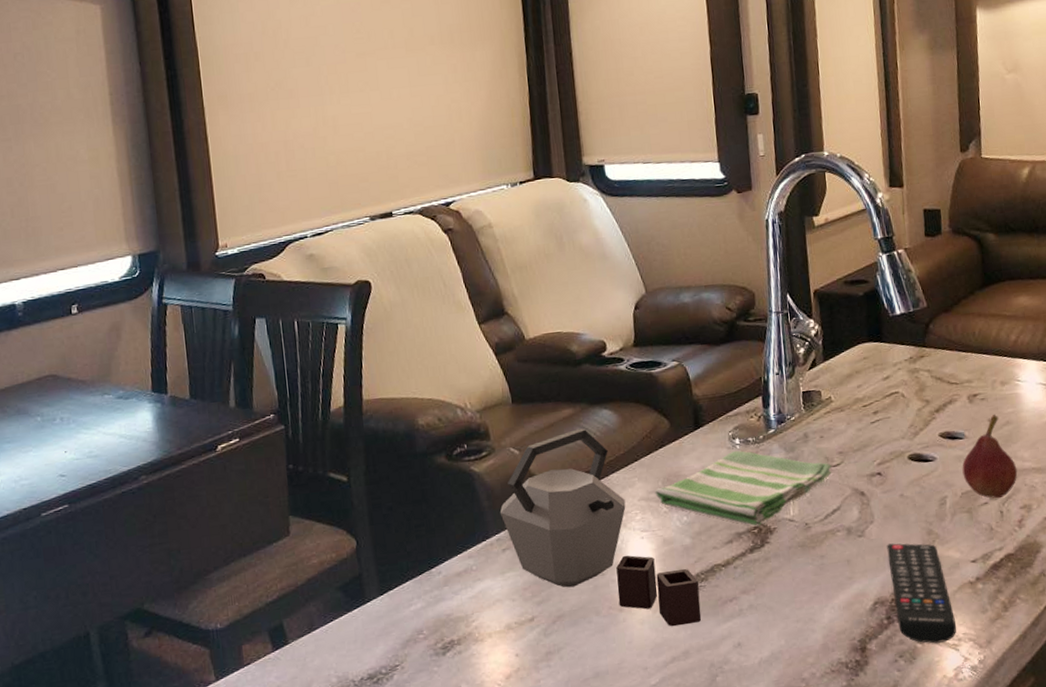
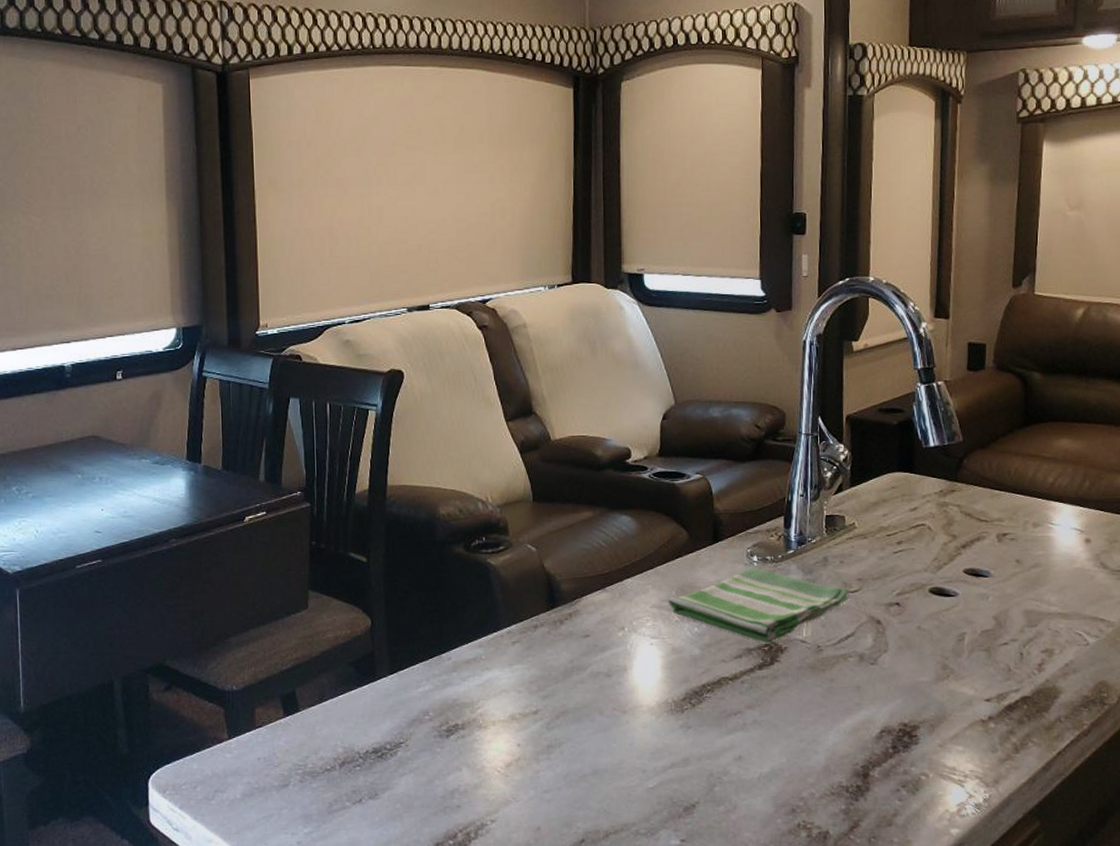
kettle: present [499,428,702,627] -> none [512,531,704,734]
remote control: present [886,543,957,643] -> none [899,674,964,777]
fruit: present [962,413,1018,499] -> none [984,555,1042,640]

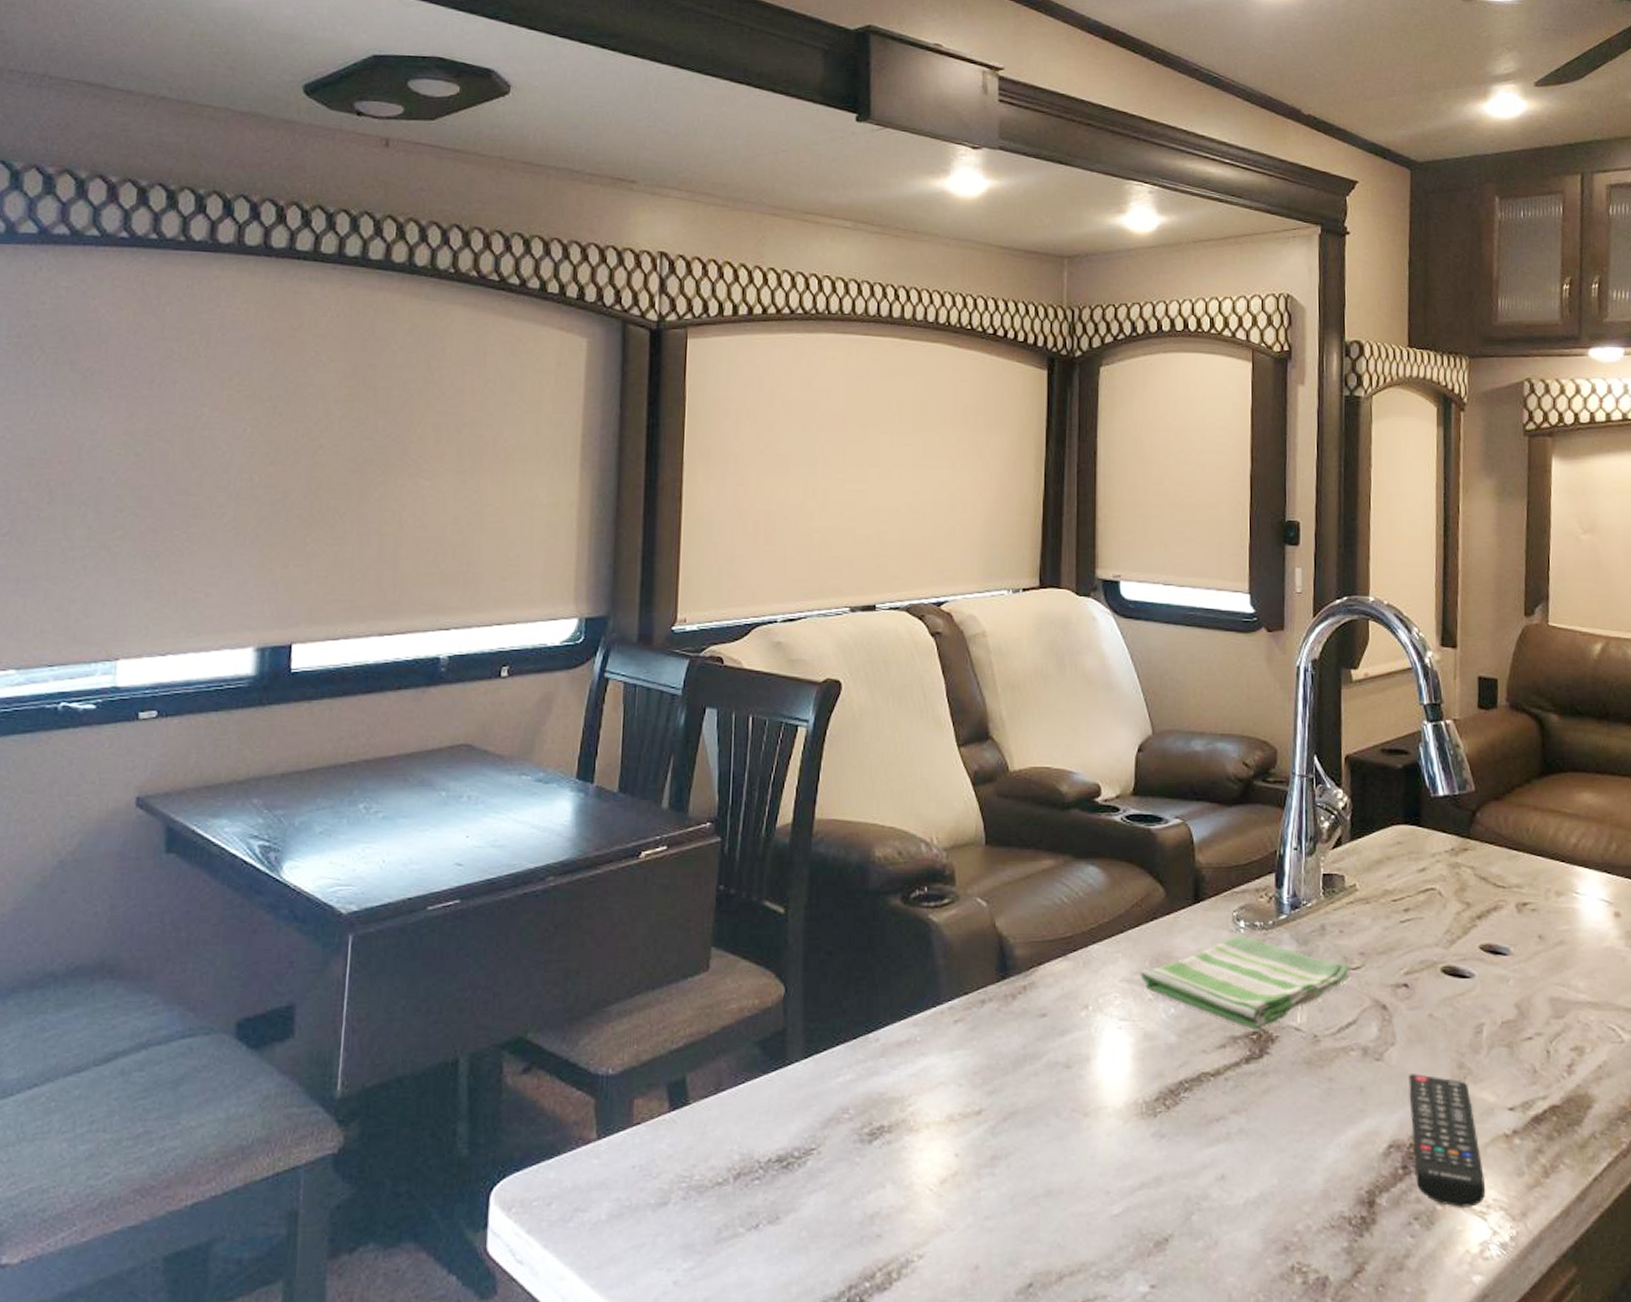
remote control: none [899,674,964,777] -> present [1408,1074,1486,1207]

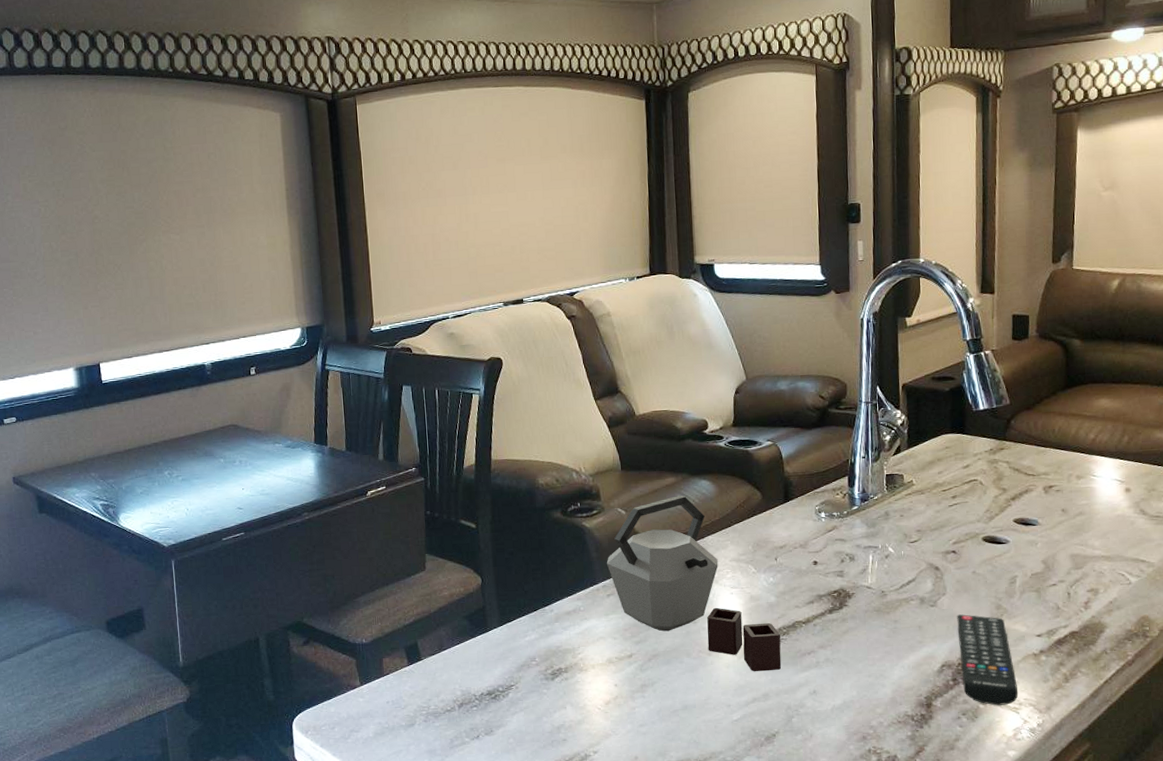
kettle: none [956,884,1181,1144] -> present [606,494,782,672]
dish towel: present [1140,935,1351,1031] -> none [745,523,910,591]

